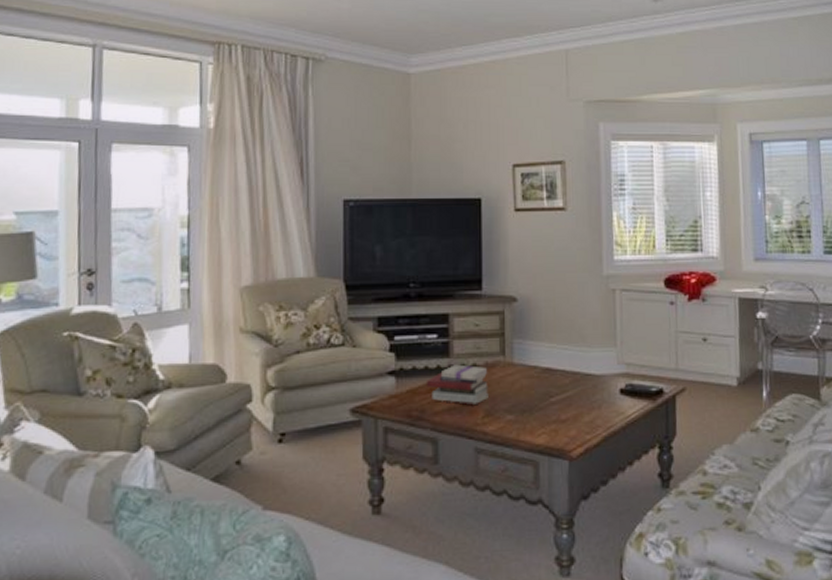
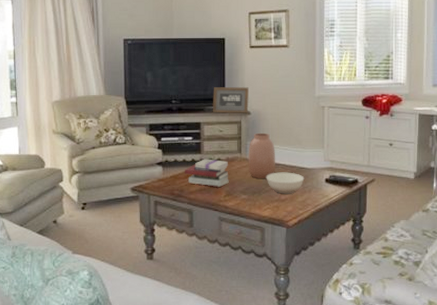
picture frame: none [465,264,514,302] -> present [213,87,249,114]
vase: none [514,327,553,392] -> present [248,133,276,179]
bowl: none [539,381,592,412] -> present [266,172,305,194]

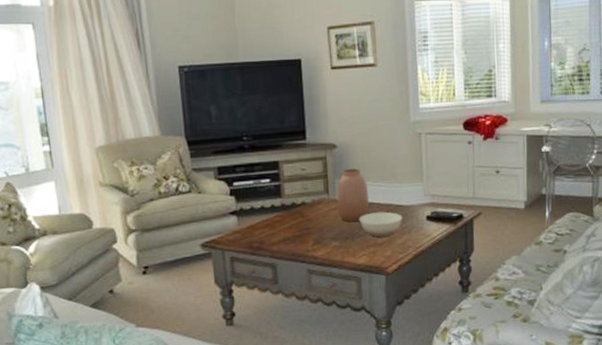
books: present [184,159,229,188] -> none [263,203,317,236]
picture frame: present [213,87,249,114] -> none [291,116,334,149]

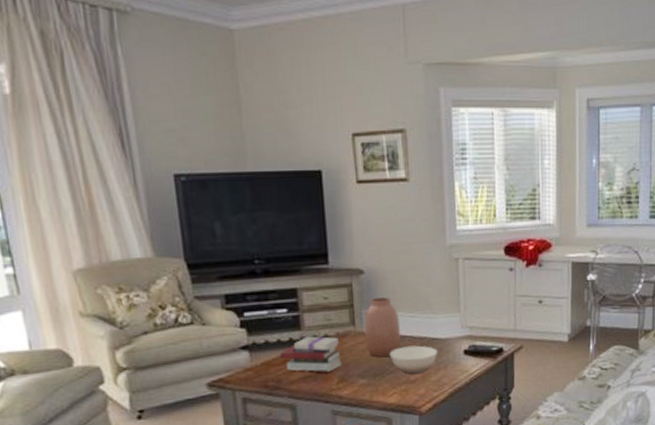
books: none [263,203,317,236] -> present [279,336,342,373]

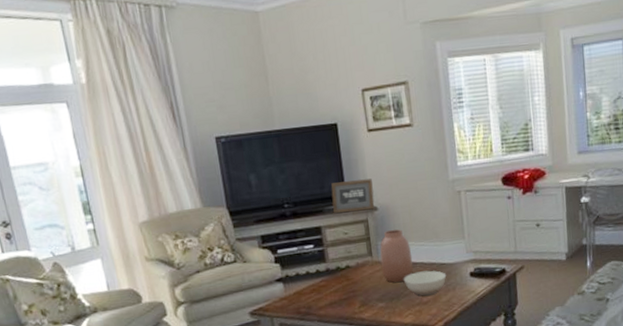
books: present [279,336,342,373] -> none [309,267,362,299]
picture frame: none [310,237,361,275] -> present [331,178,375,214]

